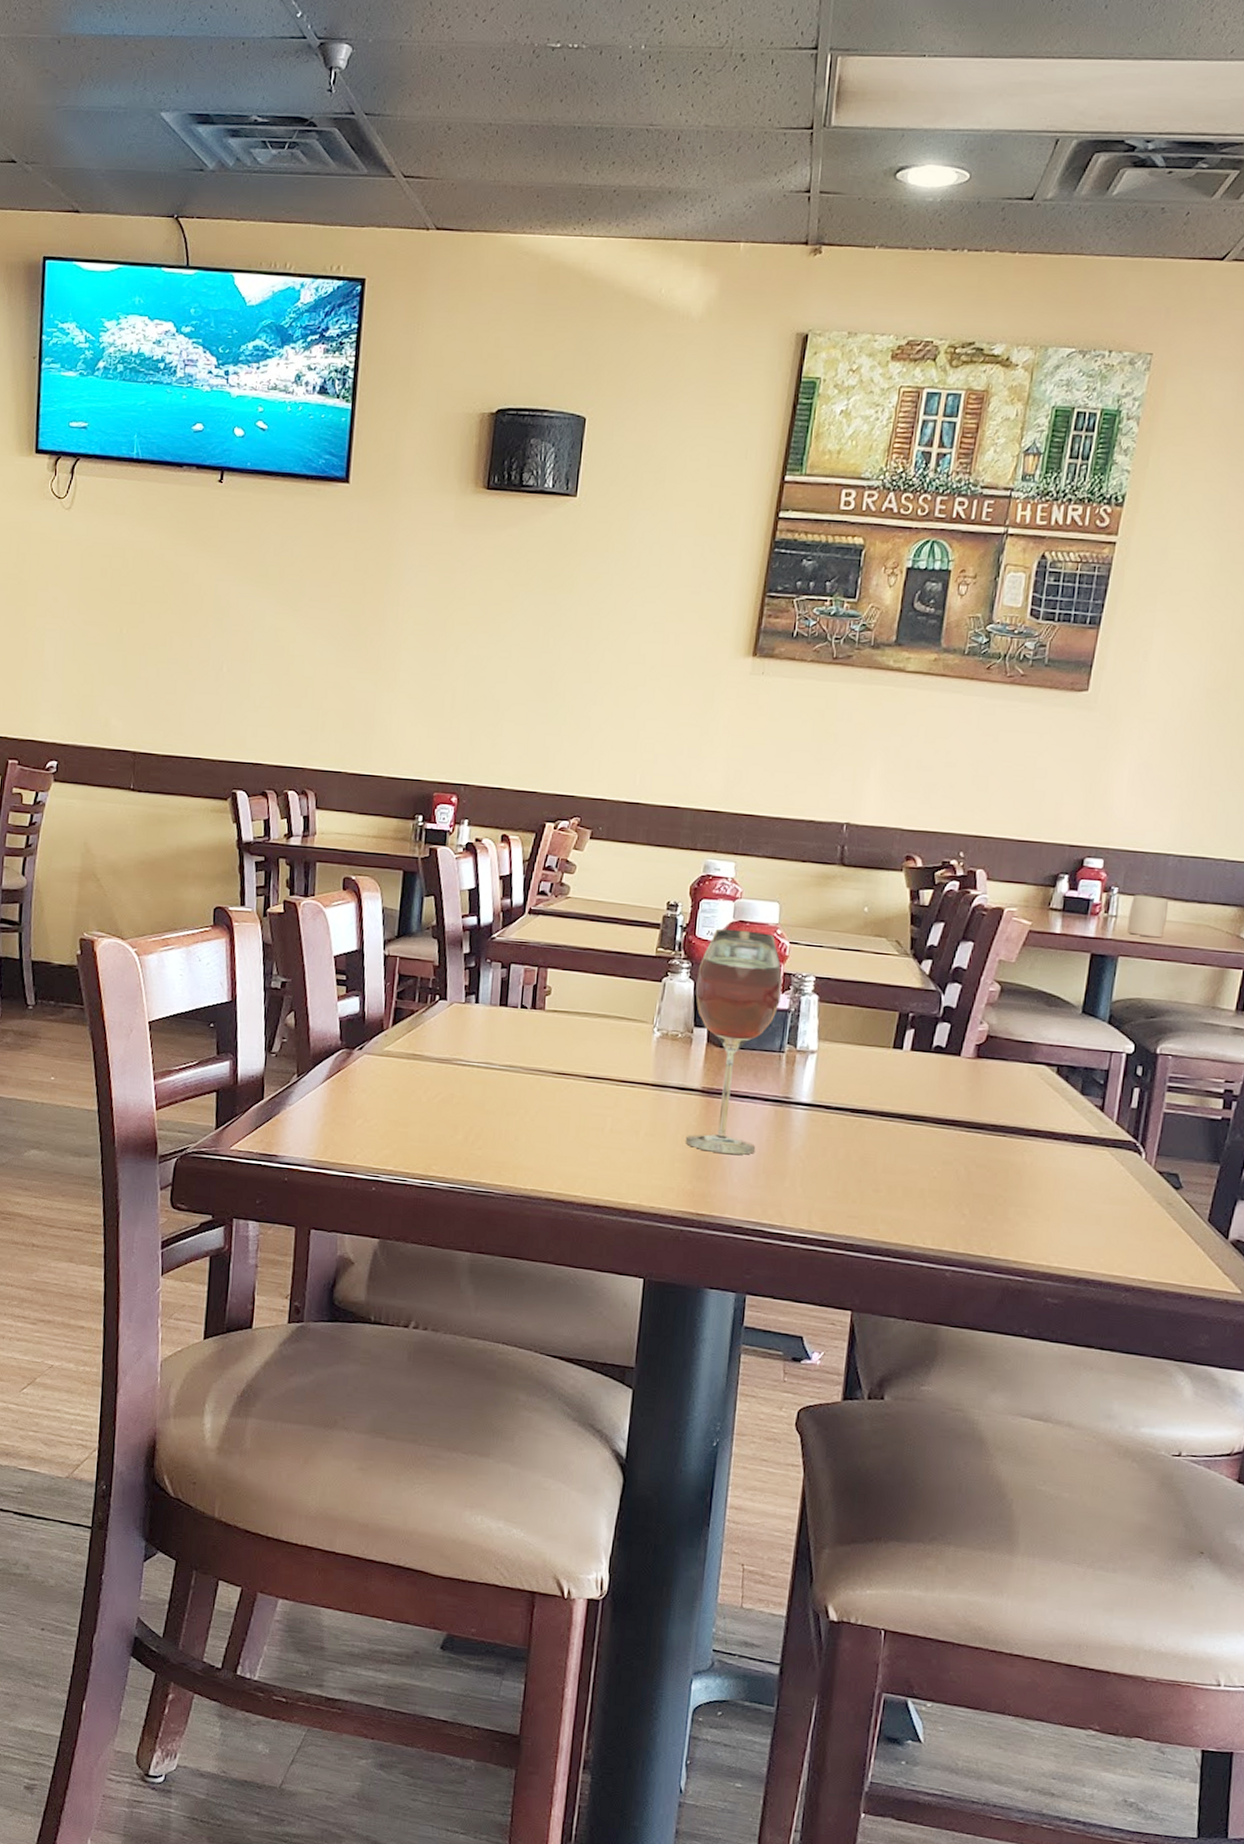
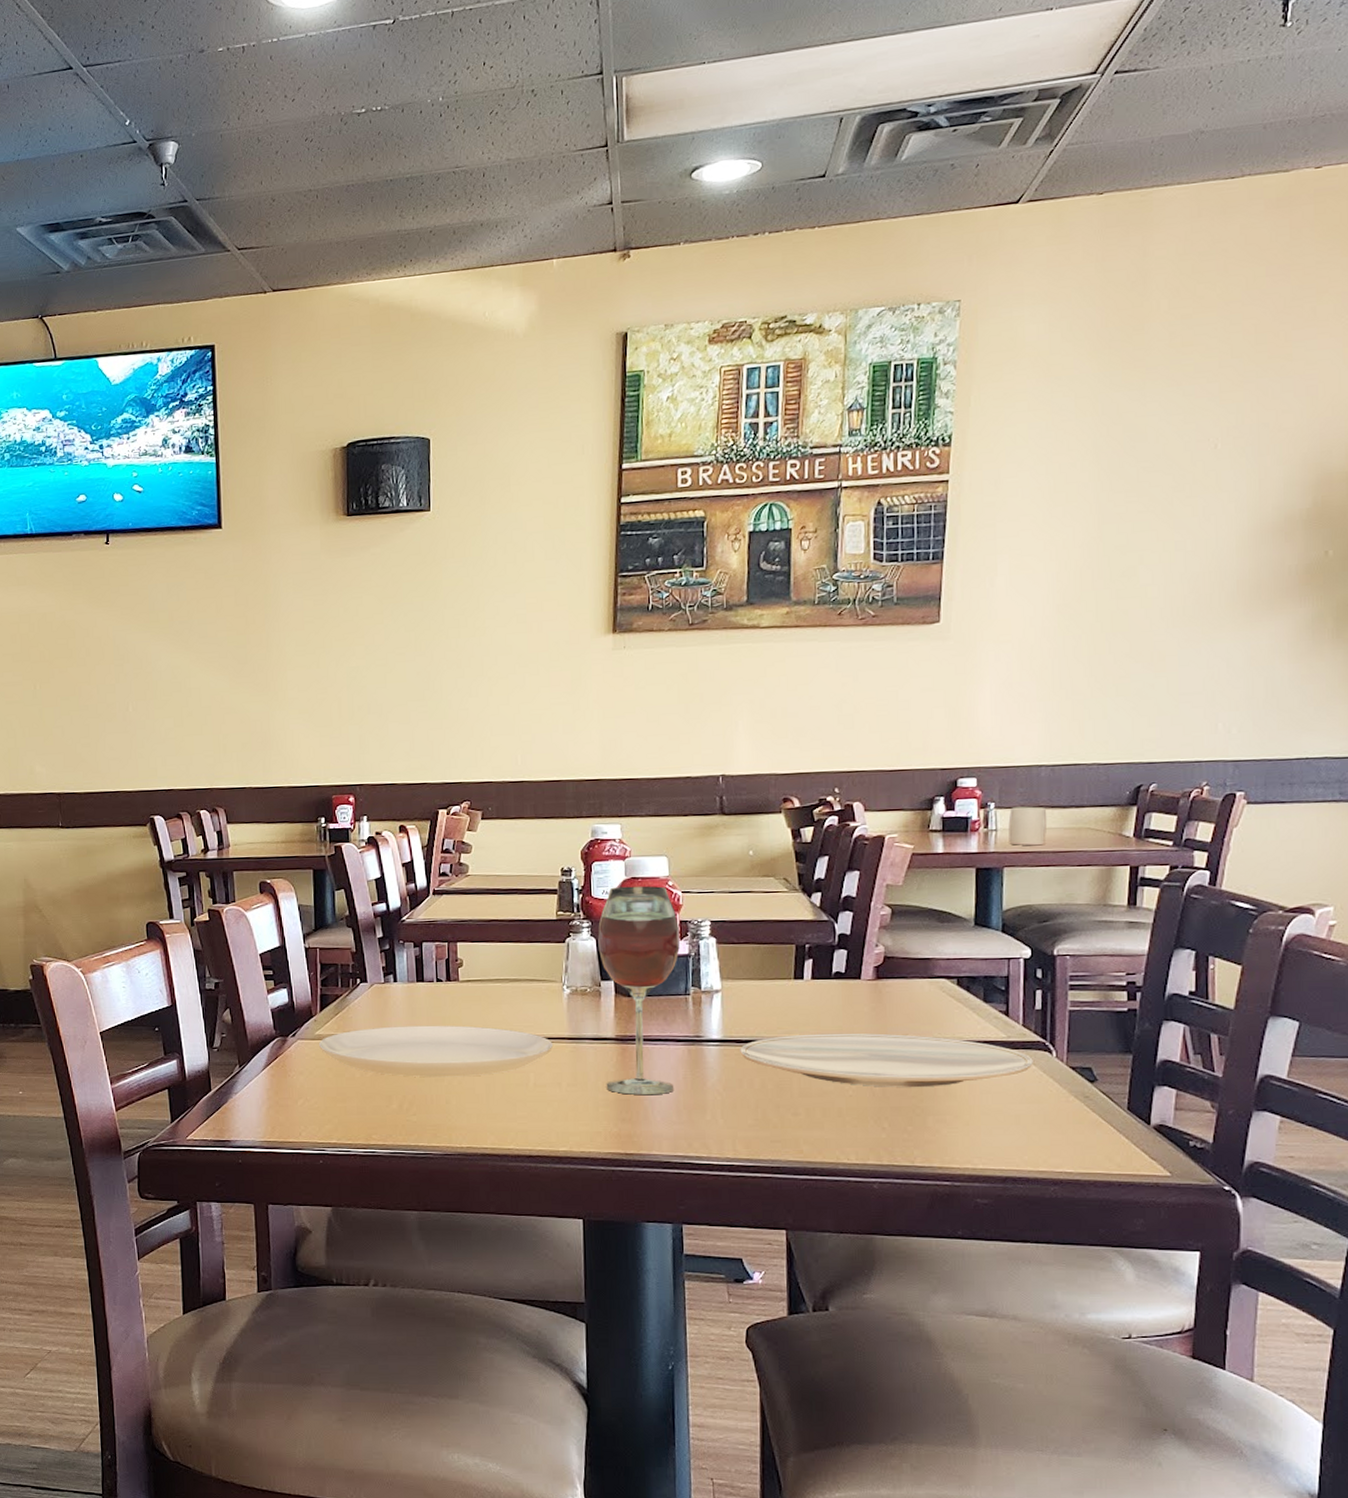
plate: none [386,1050,636,1115] -> present [318,1025,554,1078]
plate: none [828,1106,1122,1177] -> present [740,1033,1033,1087]

